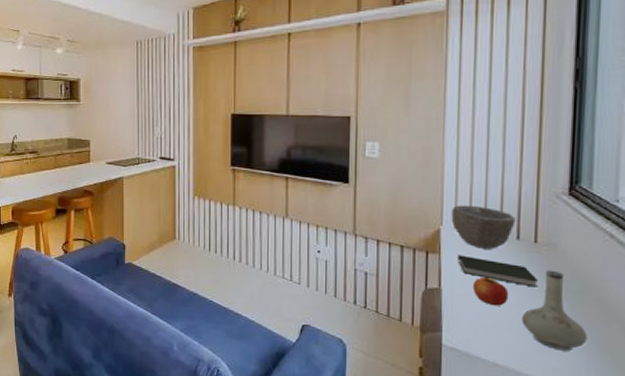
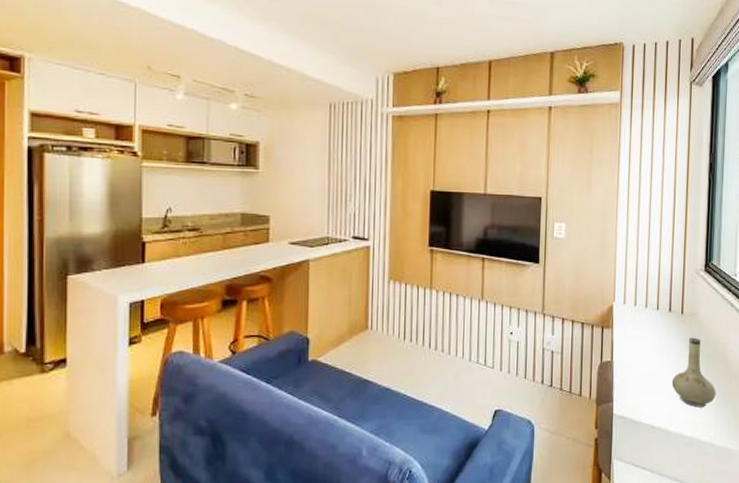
bowl: present [451,205,515,249] -> none [621,282,668,322]
book: present [457,255,539,288] -> none [626,328,684,354]
apple: present [472,276,509,306] -> none [637,347,663,373]

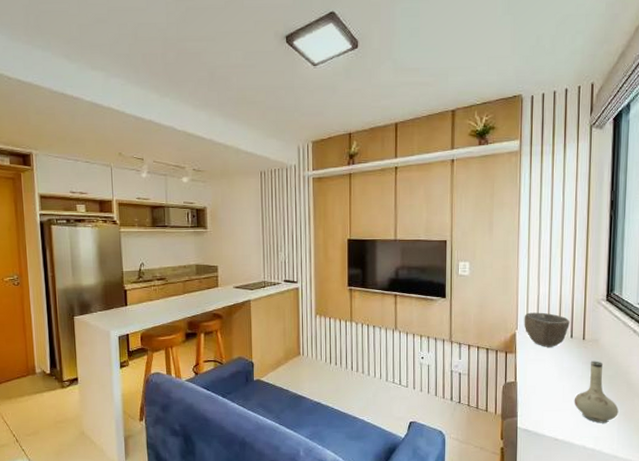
bowl: none [621,282,668,322] -> present [524,312,570,347]

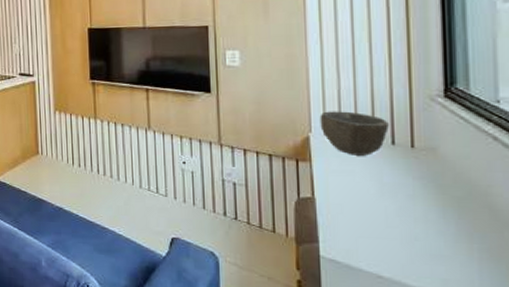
vase: present [574,361,619,423] -> none [403,176,478,262]

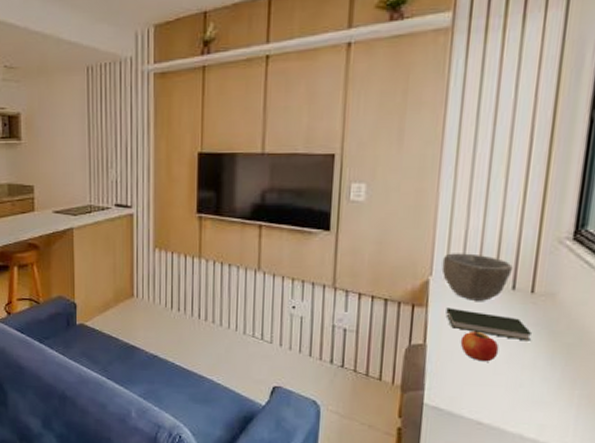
book: none [330,162,420,195] -> present [446,307,533,341]
apple: none [348,184,388,215] -> present [460,331,499,362]

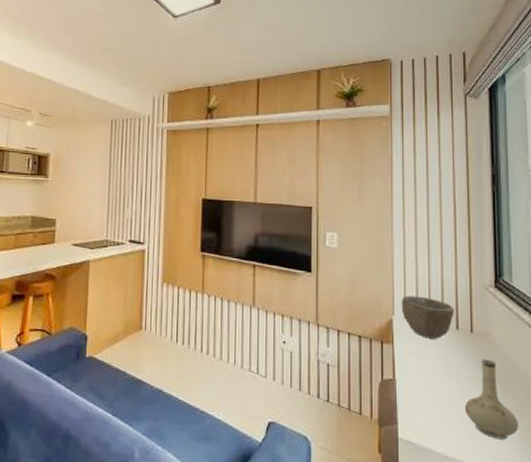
book: present [446,307,533,341] -> none [408,344,477,377]
apple: present [460,331,499,362] -> none [422,366,453,396]
vase: none [510,322,580,408] -> present [464,359,519,440]

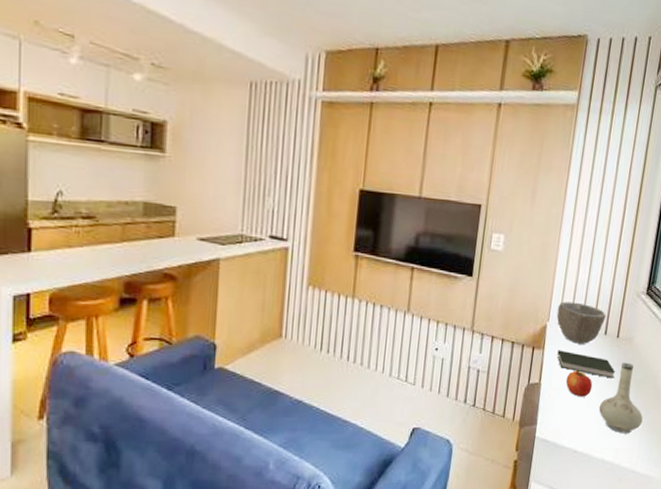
book: none [408,344,477,377] -> present [557,350,616,379]
apple: none [422,366,453,396] -> present [565,370,593,397]

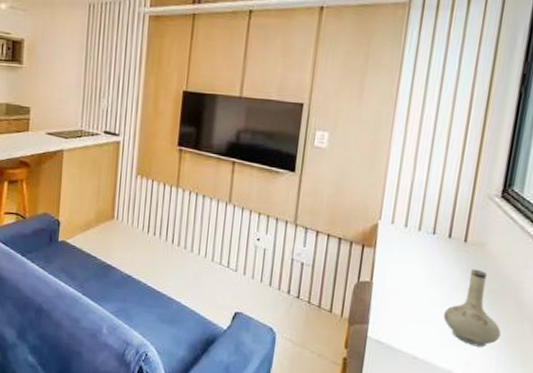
bowl: present [556,301,606,344] -> none [389,201,450,246]
book: present [557,350,616,379] -> none [391,250,464,286]
apple: present [565,370,593,397] -> none [401,272,435,302]

